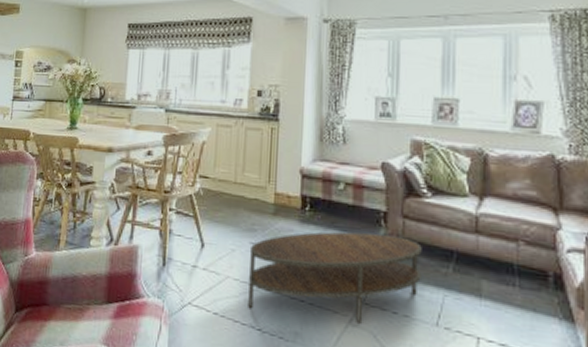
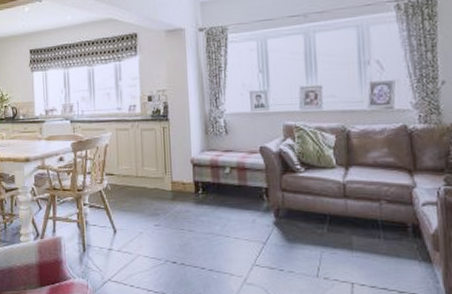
coffee table: present [248,231,422,324] -> none [155,207,301,282]

